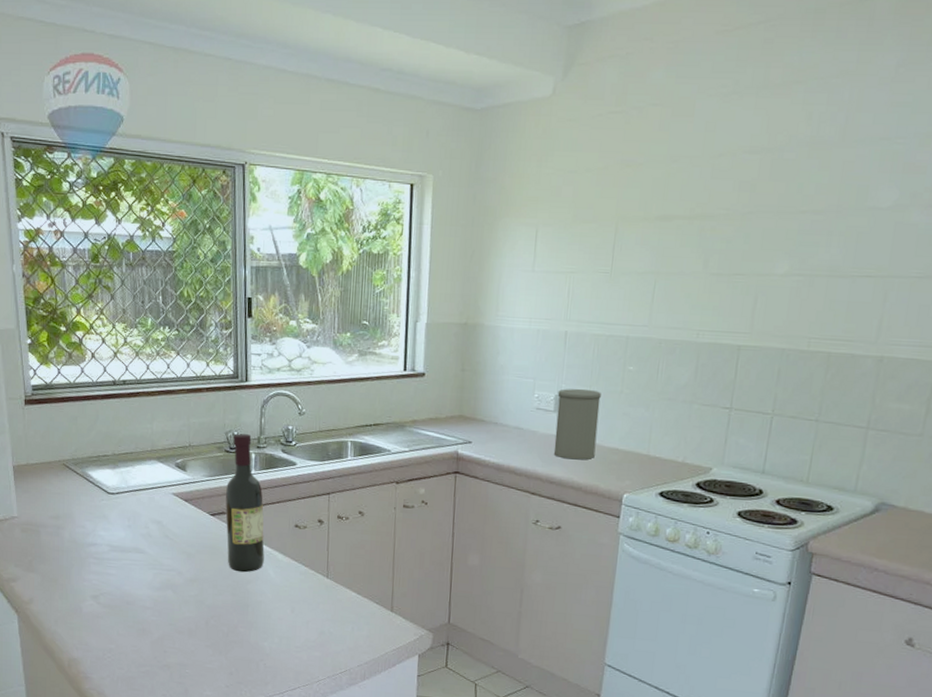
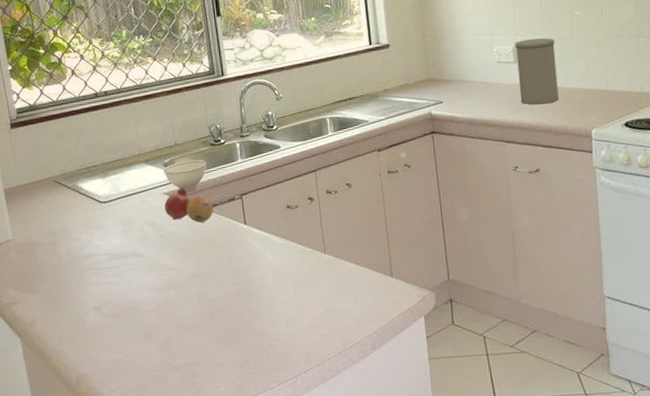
fruit: none [171,490,198,523] -> present [164,187,190,221]
bowl: none [174,463,219,496] -> present [163,159,207,192]
fruit: none [193,500,221,529] -> present [186,195,213,223]
wine bottle: present [225,433,265,573] -> none [215,125,261,261]

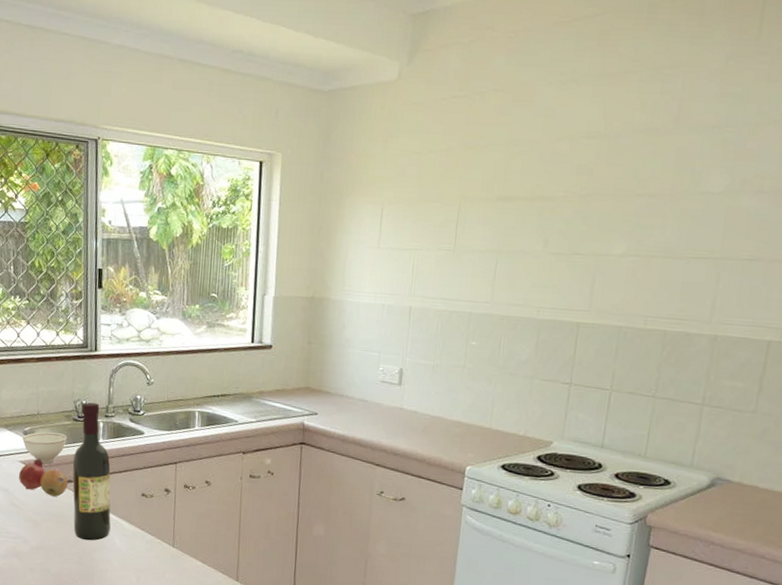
wine bottle: none [215,125,261,261] -> present [72,402,111,541]
canister: present [514,38,559,105] -> none [398,362,445,433]

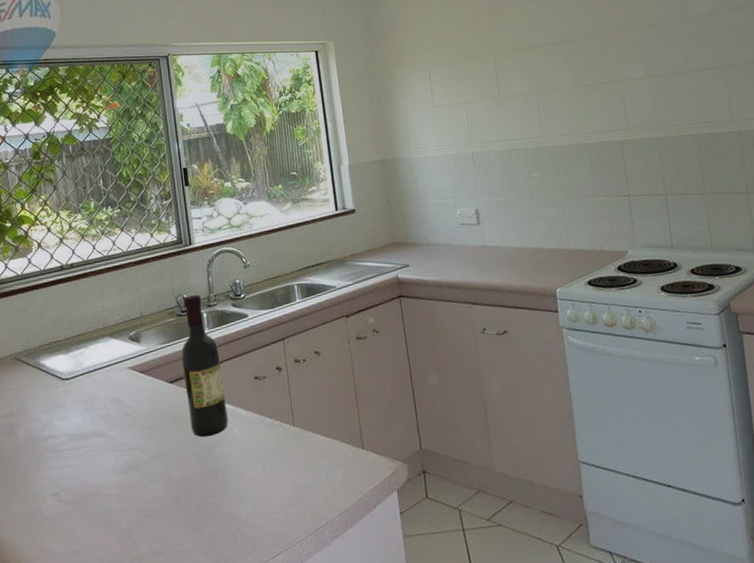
fruit: present [18,458,46,490] -> none [128,361,156,396]
bowl: present [22,431,67,464] -> none [128,331,173,366]
fruit: present [40,468,68,497] -> none [151,368,179,398]

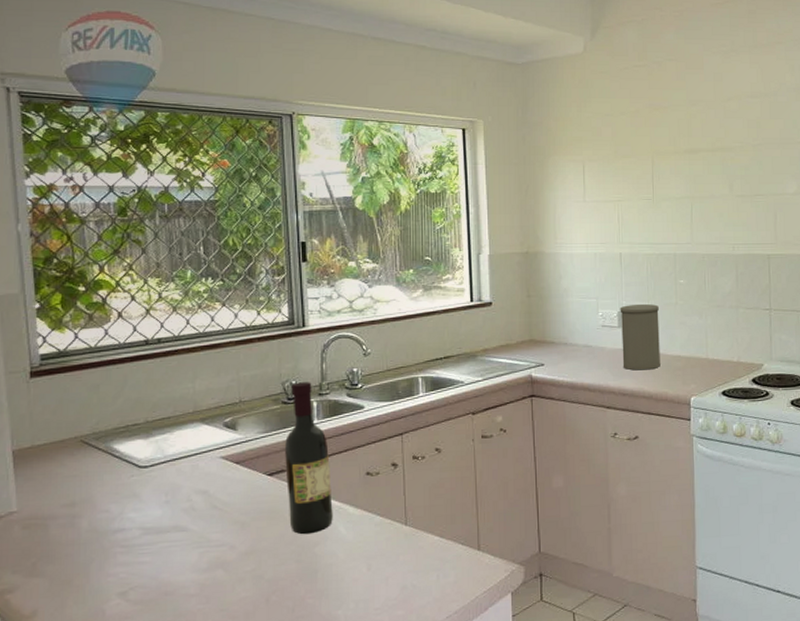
canister: none [477,199,523,266] -> present [620,304,661,371]

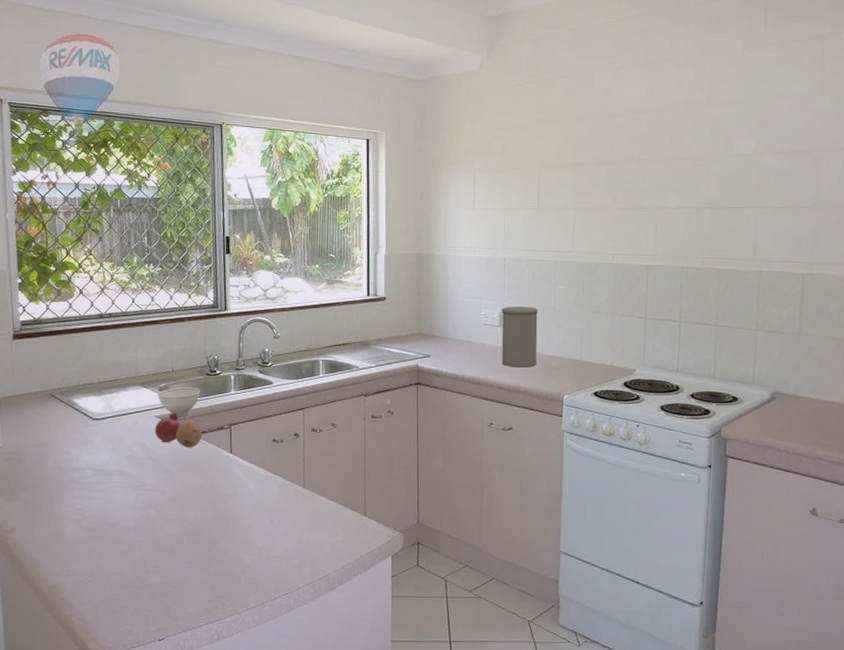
fruit: none [219,451,252,489] -> present [154,412,181,443]
bowl: none [223,419,276,456] -> present [158,386,200,417]
fruit: none [247,459,279,491] -> present [175,421,202,448]
wine bottle: present [284,382,333,535] -> none [206,358,244,488]

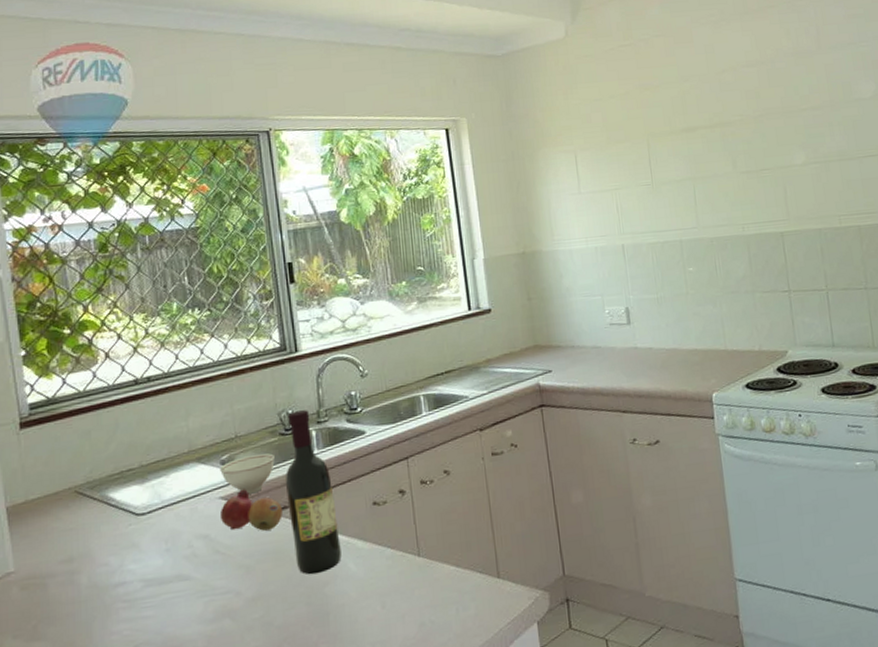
wine bottle: none [206,358,244,488] -> present [285,410,342,575]
canister: present [501,306,538,368] -> none [627,296,676,370]

